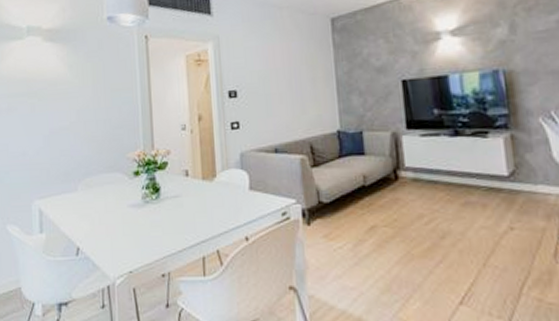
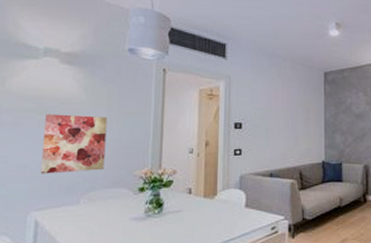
wall art: none [36,95,97,161] -> present [40,114,108,174]

